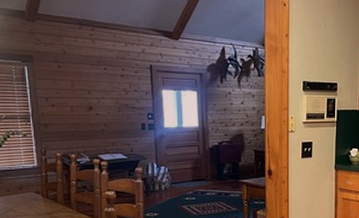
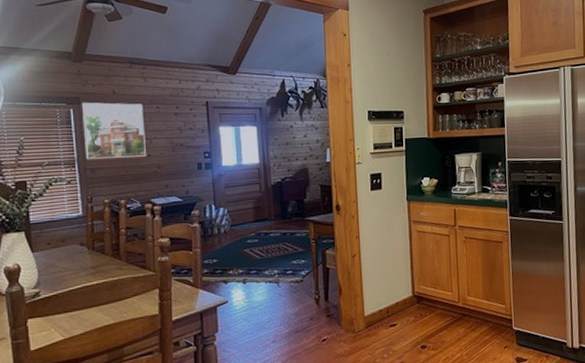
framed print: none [34,60,94,116] -> present [81,102,146,160]

